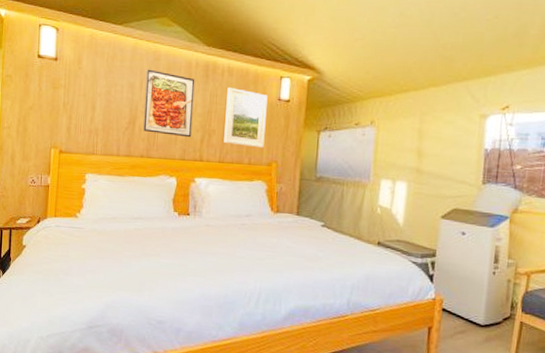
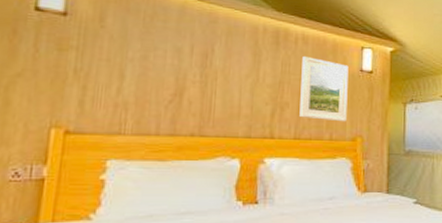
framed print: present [143,69,195,138] -> none [194,32,263,112]

